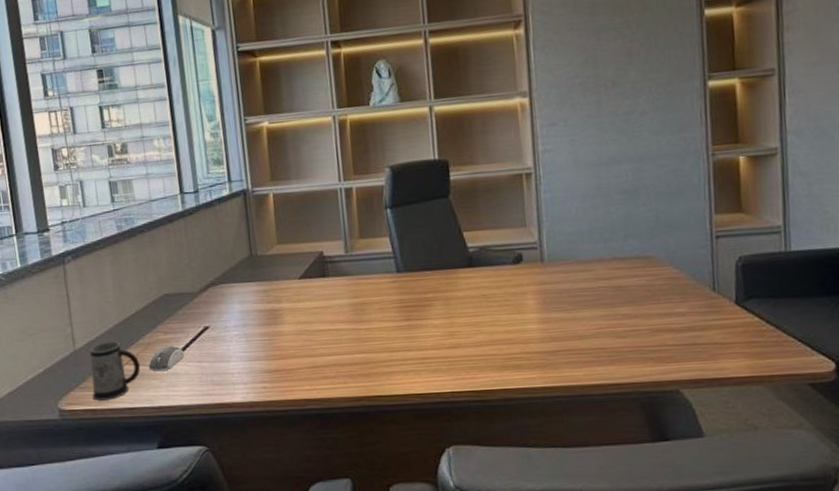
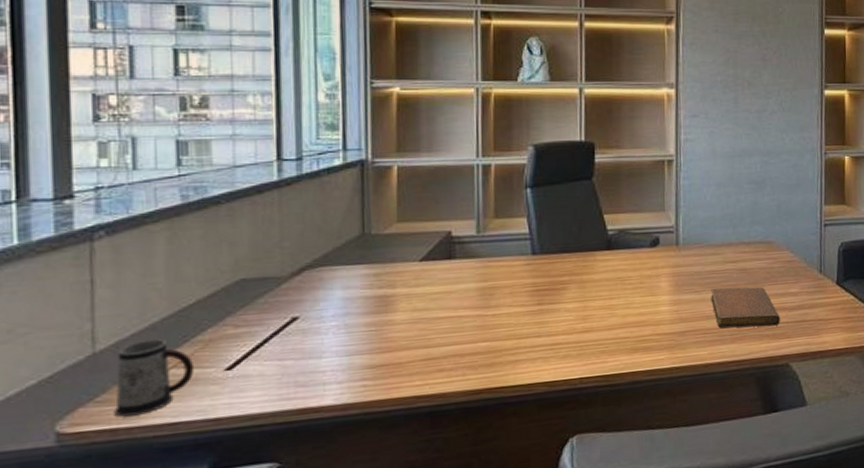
computer mouse: present [148,345,185,372] -> none [206,341,261,375]
notebook: none [582,305,666,349] -> present [711,286,780,328]

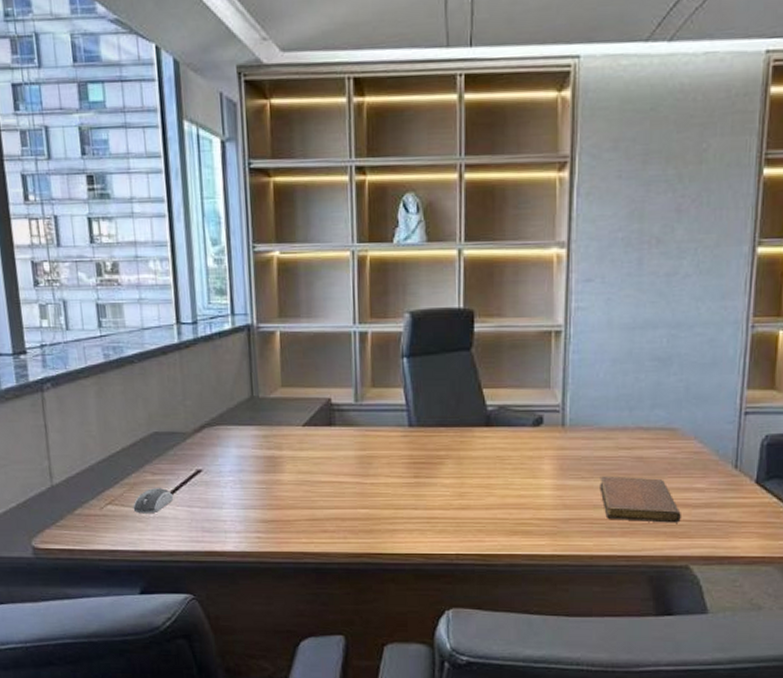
mug: present [113,339,195,417] -> none [68,479,125,540]
computer mouse: none [206,341,261,375] -> present [133,487,174,514]

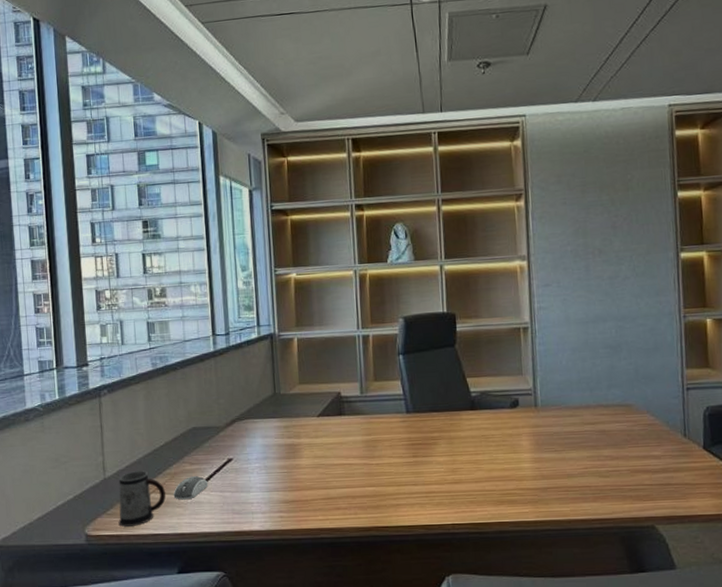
mug: none [68,479,125,540] -> present [118,471,166,527]
notebook: present [600,475,681,523] -> none [570,448,643,488]

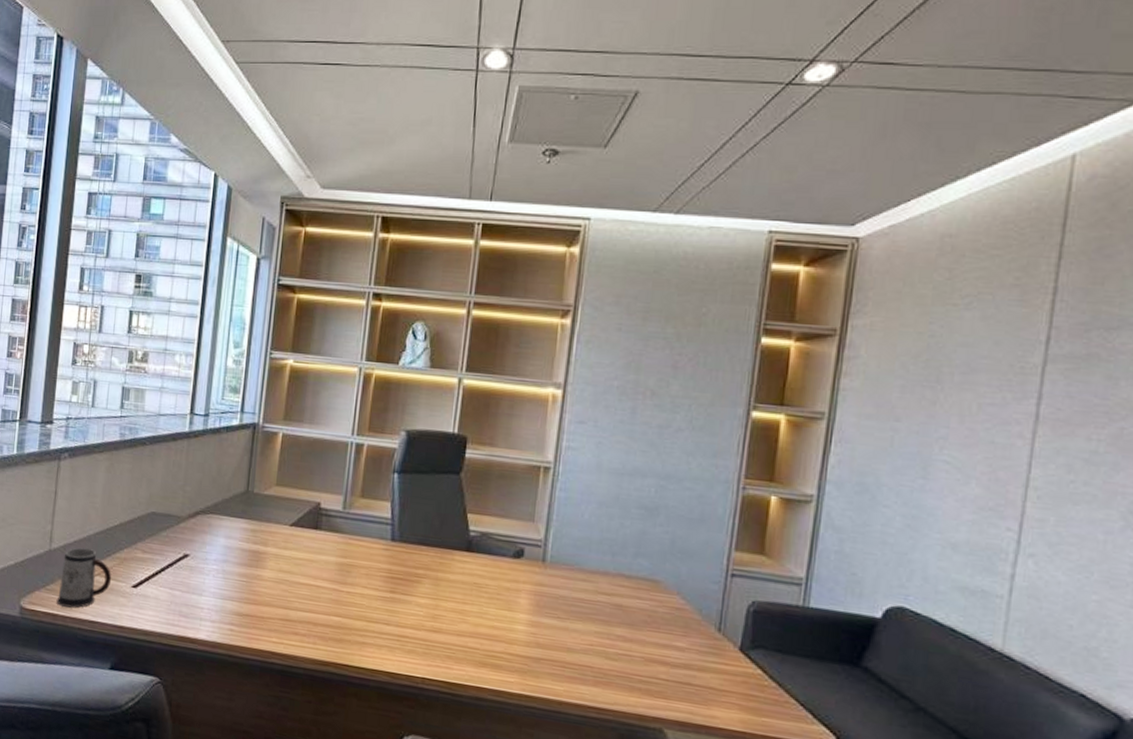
computer mouse: present [173,475,209,500] -> none [119,565,159,591]

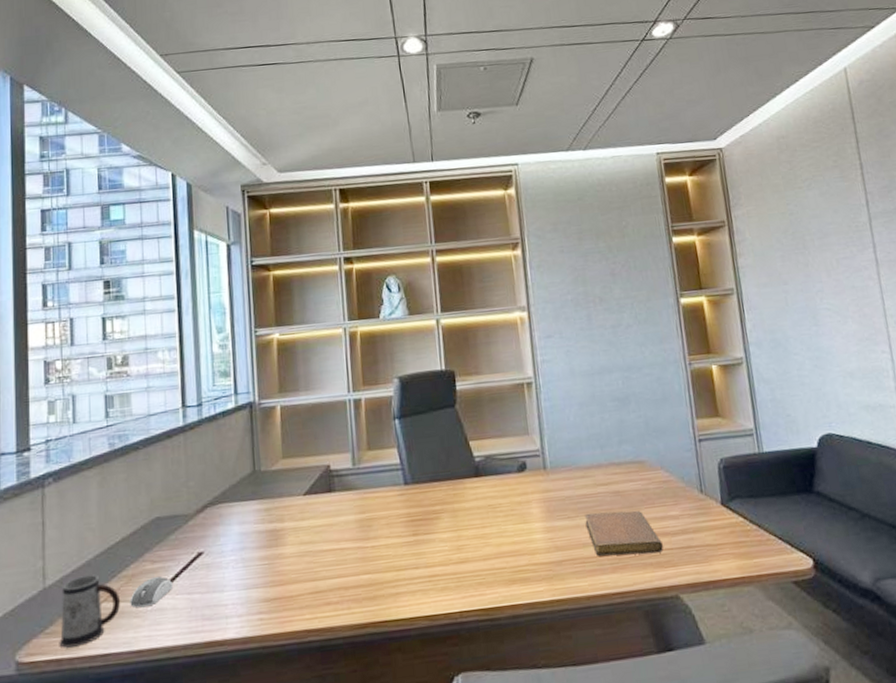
computer mouse: none [119,565,159,591] -> present [130,576,174,608]
notebook: none [575,618,658,681] -> present [584,510,663,557]

